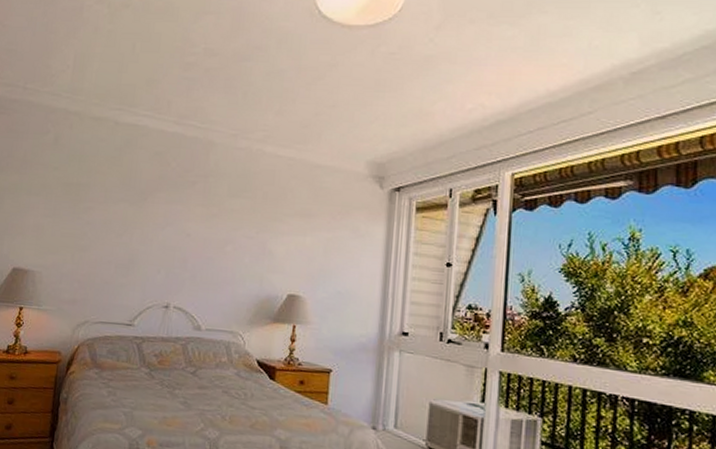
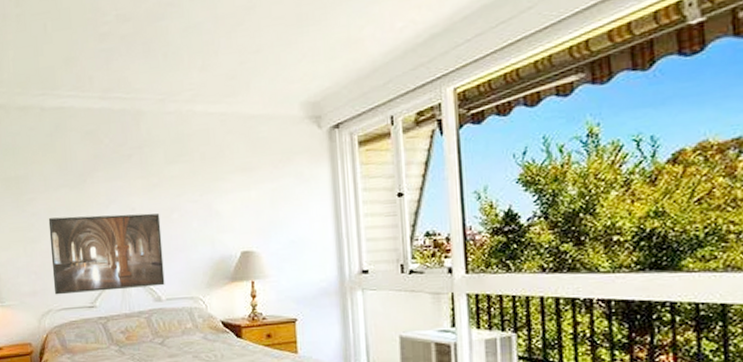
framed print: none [94,230,214,315] -> present [48,213,165,295]

